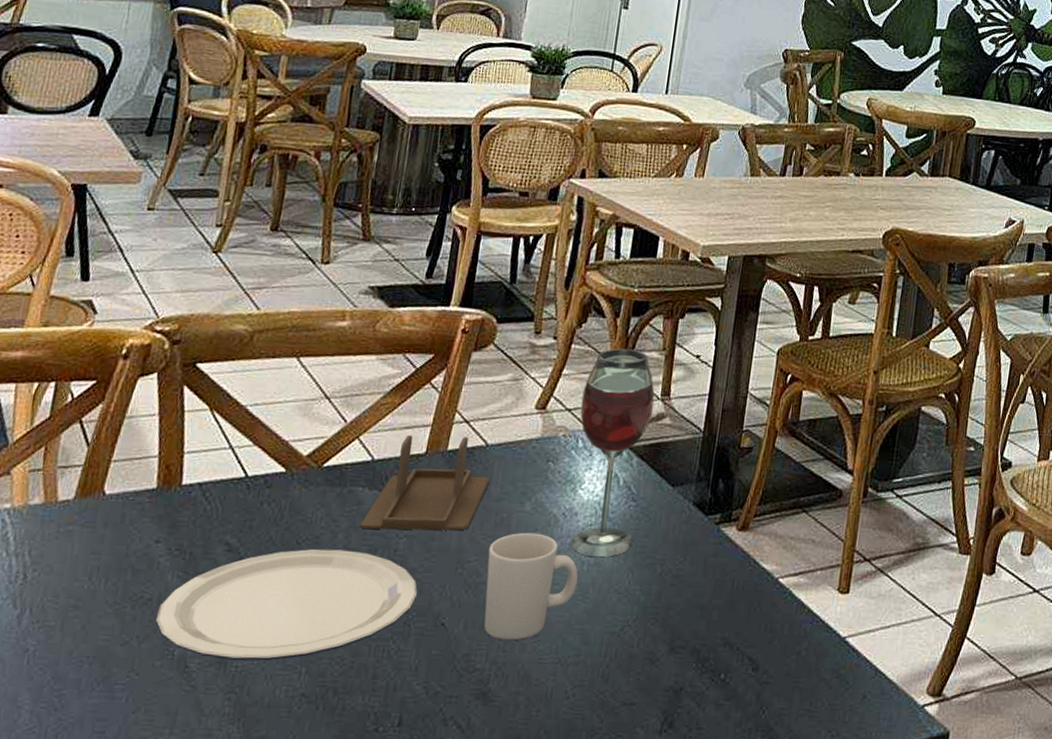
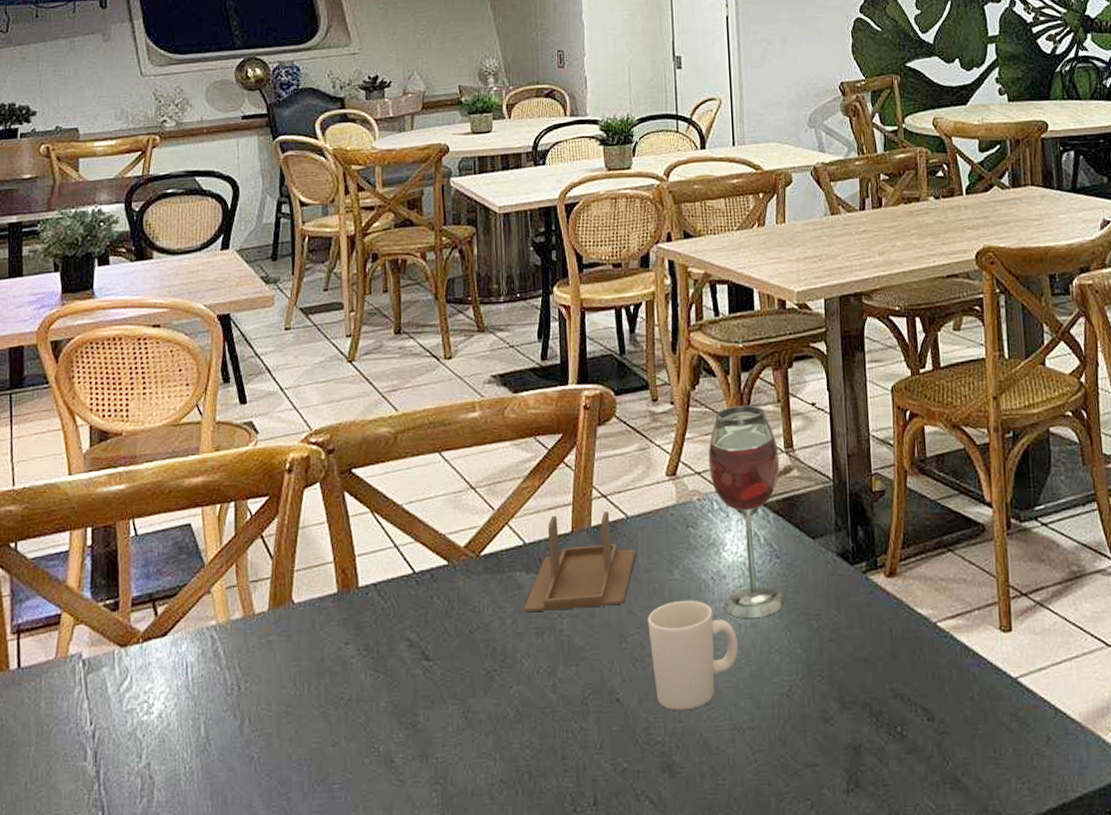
plate: present [155,549,418,661] -> none [357,635,589,752]

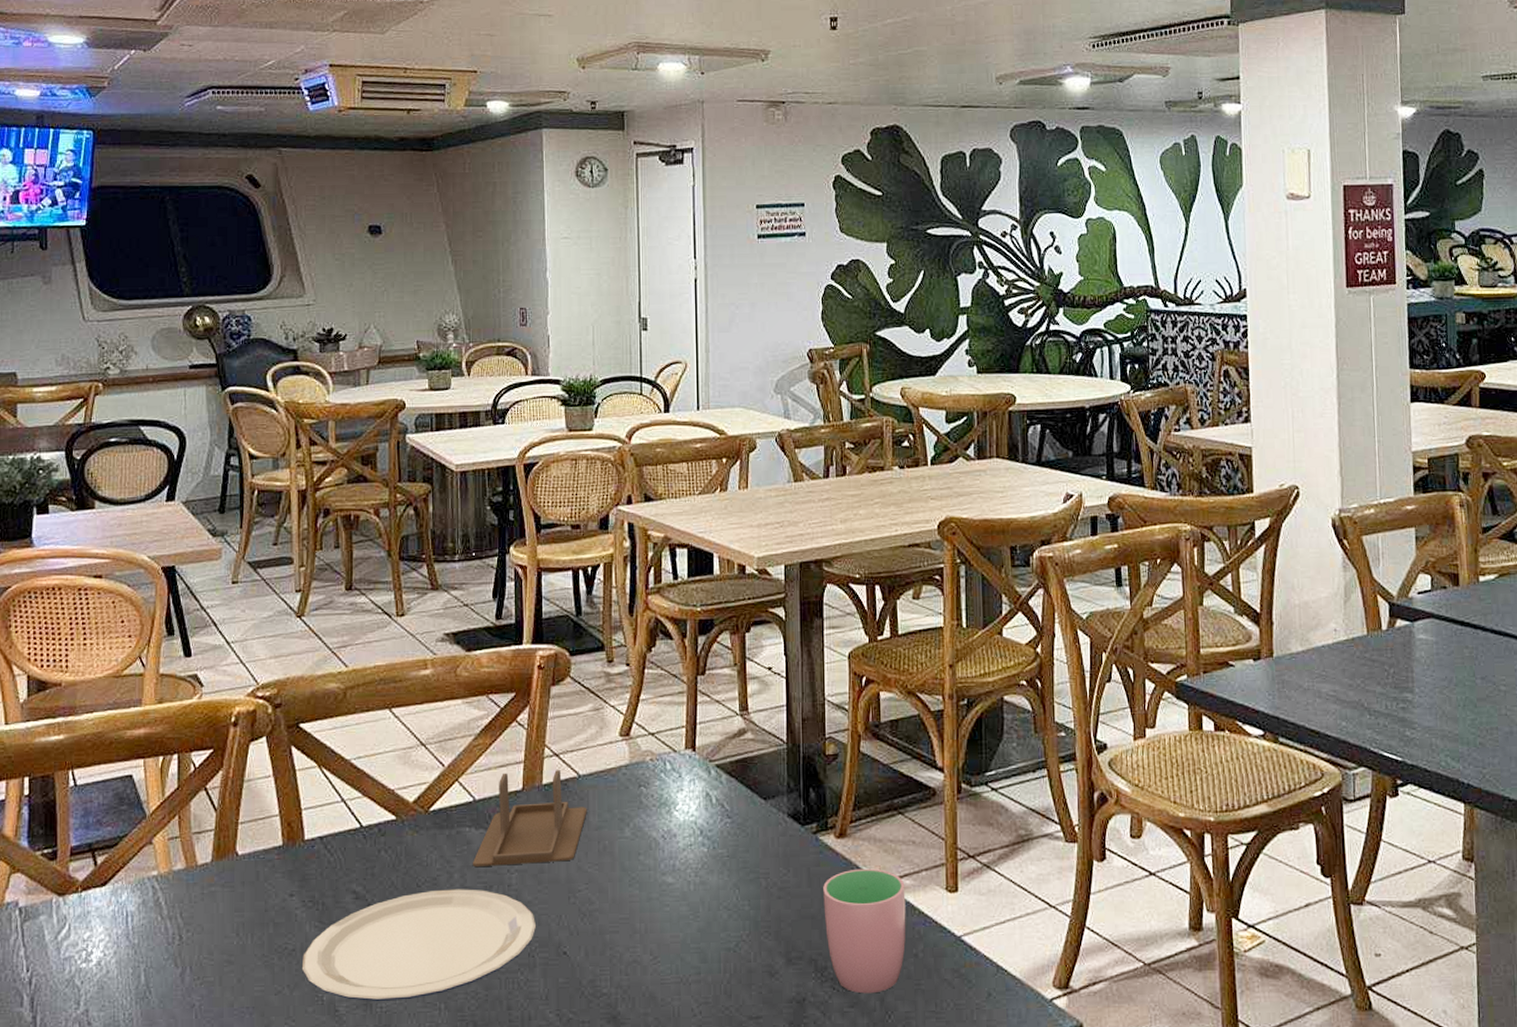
plate: none [357,635,589,752] -> present [301,889,537,1001]
mug: present [648,600,739,711] -> none [597,857,687,964]
wineglass: present [708,405,785,618] -> none [662,668,734,875]
cup: none [875,608,961,739] -> present [823,868,906,994]

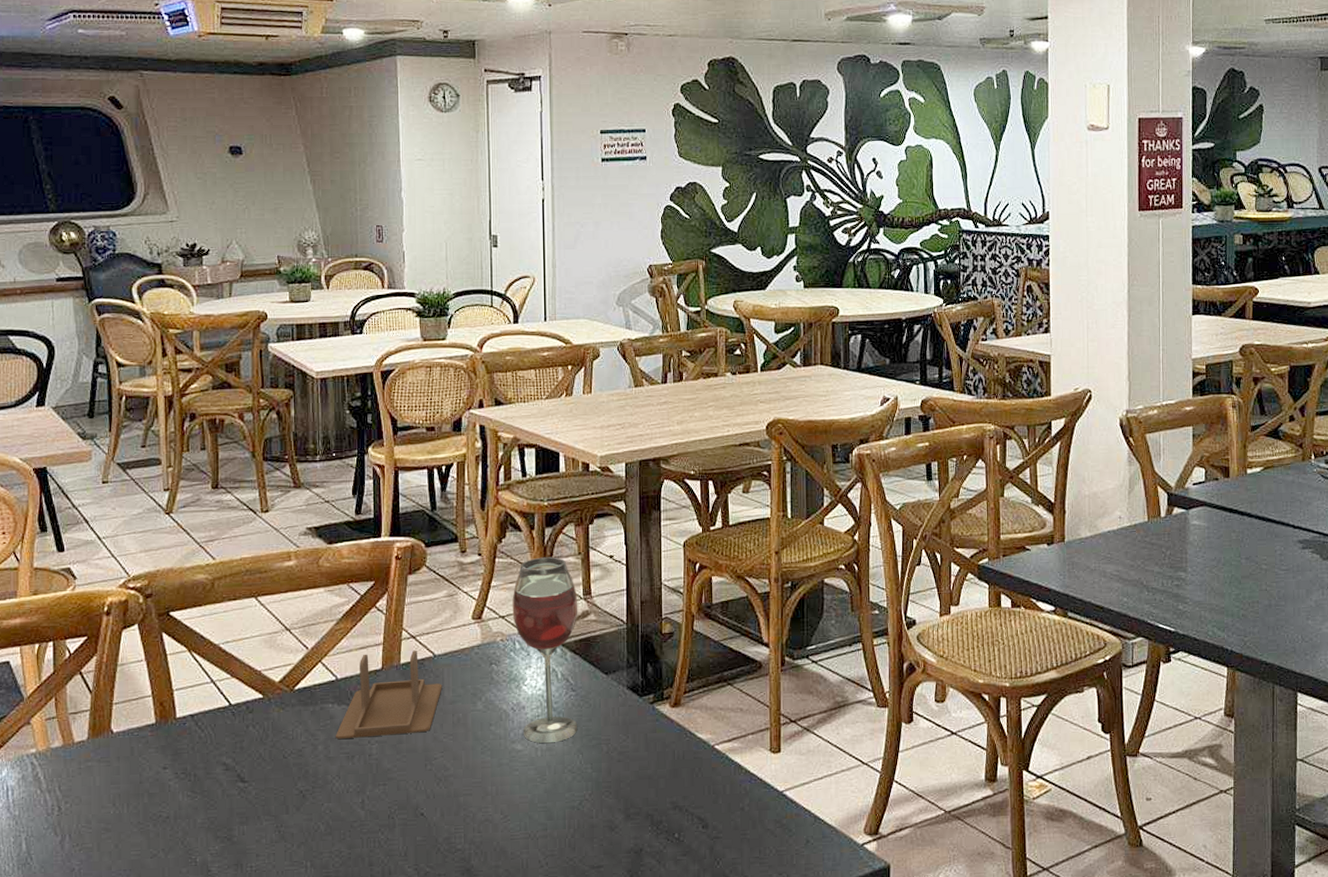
plate: present [301,889,537,1001] -> none [175,759,396,862]
wineglass: none [662,668,734,875] -> present [512,557,578,743]
cup: present [823,868,906,994] -> none [659,733,734,844]

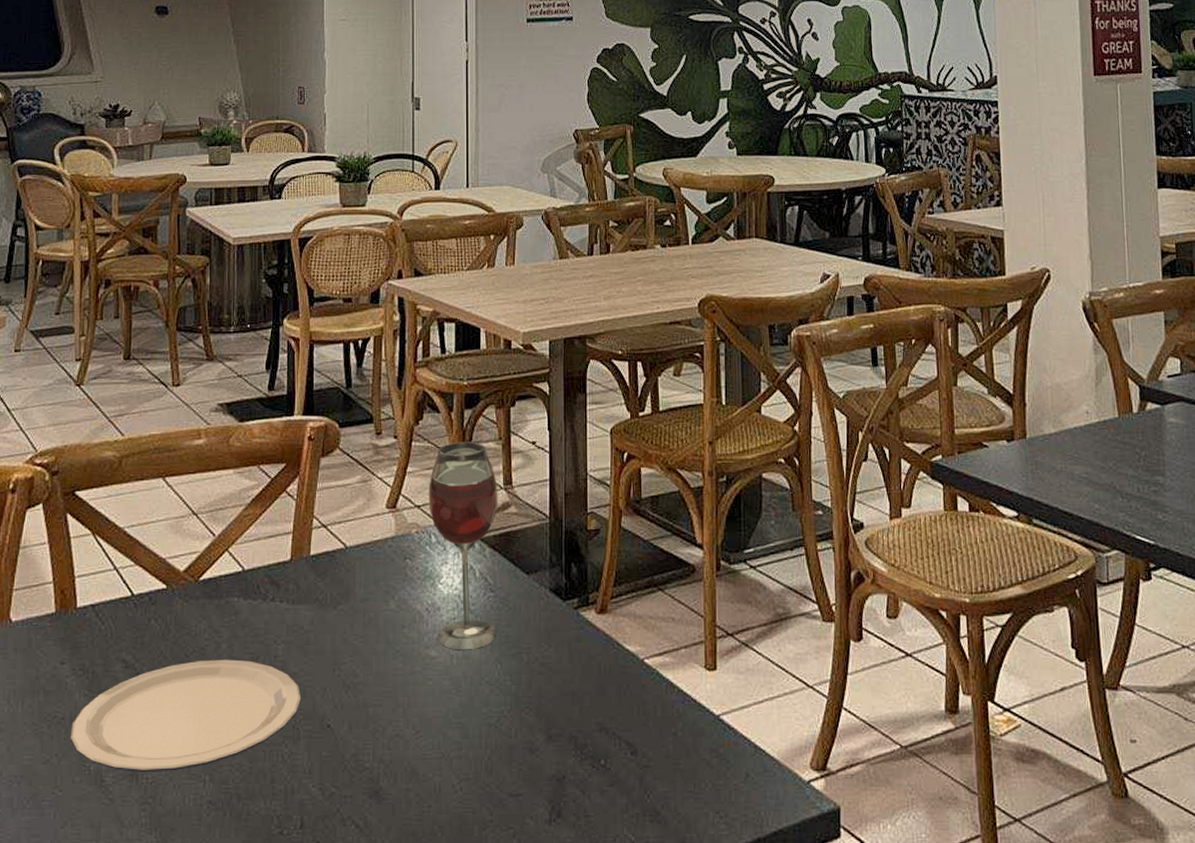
plate: none [175,759,396,862] -> present [70,659,302,772]
napkin holder: present [335,651,442,739] -> none [239,541,353,637]

